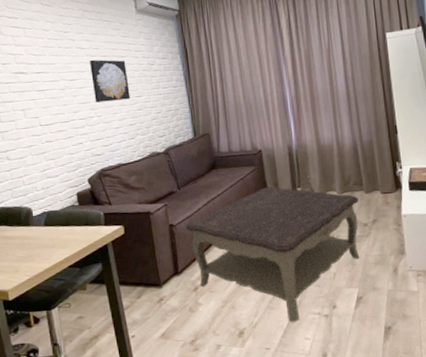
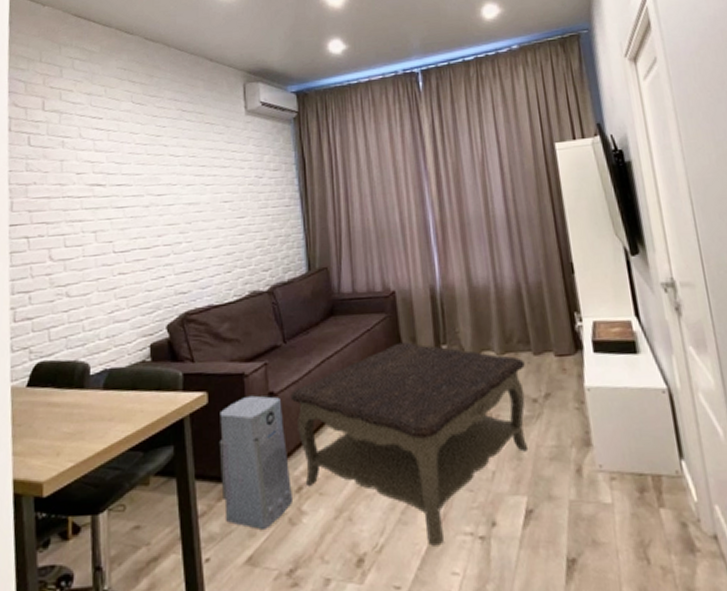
wall art: present [90,59,131,103] -> none [184,169,230,224]
air purifier: none [134,227,191,316] -> present [220,395,292,529]

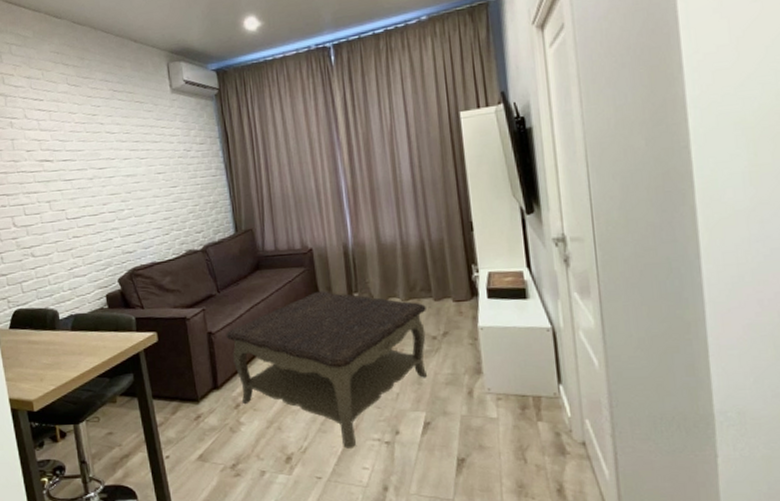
air purifier: present [220,395,292,529] -> none [168,334,232,435]

